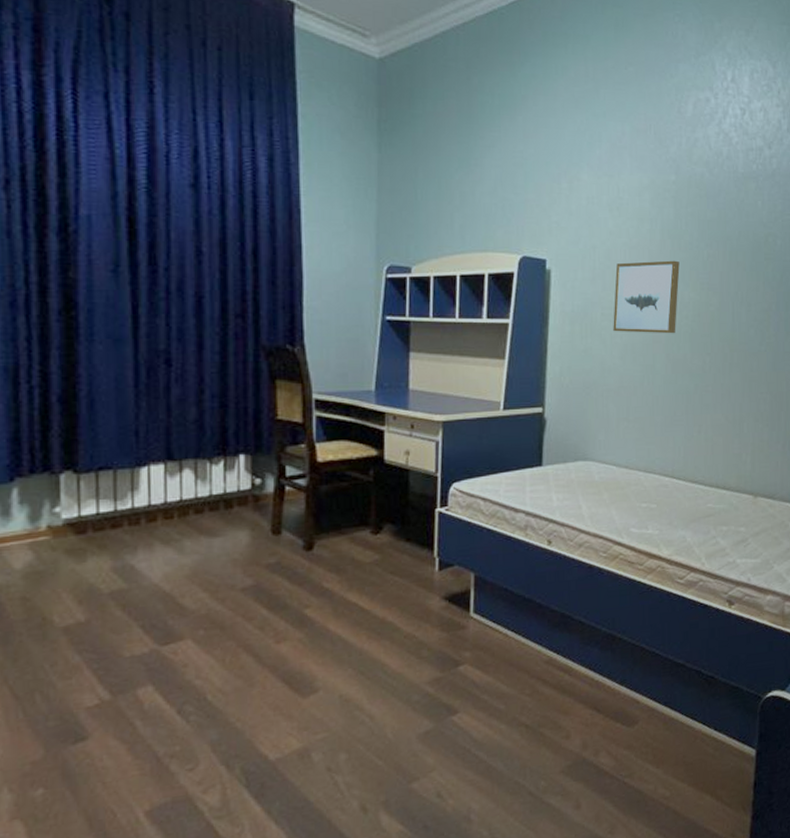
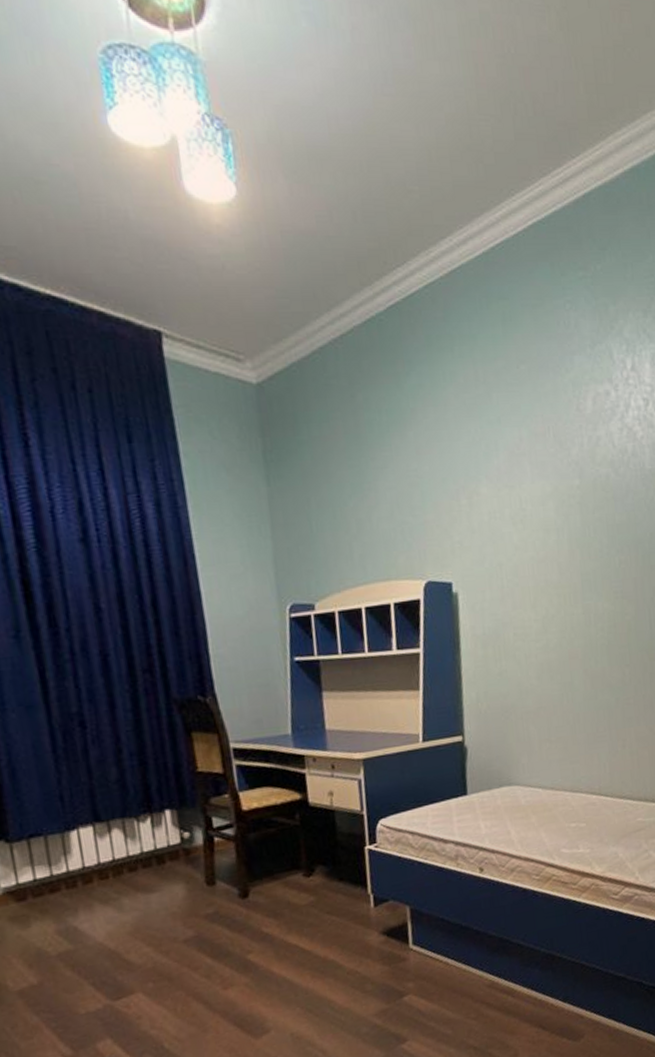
wall art: present [613,260,680,334] -> none [525,570,592,652]

